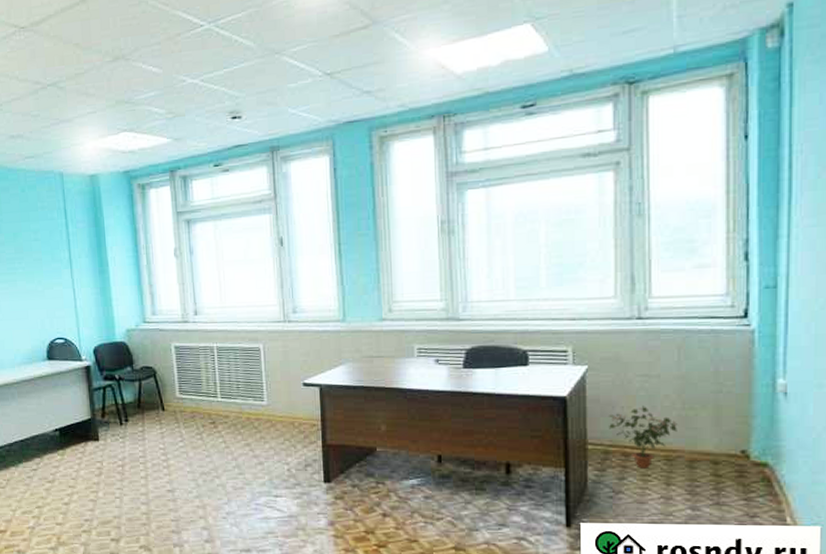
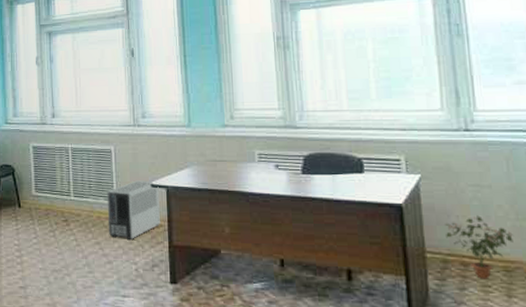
air purifier: none [256,379,314,441] -> present [107,180,161,241]

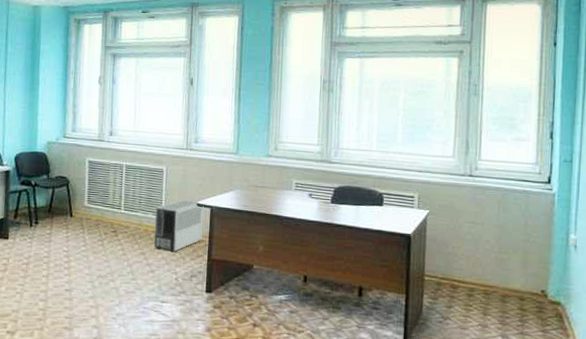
potted plant: present [445,215,514,279] -> none [442,247,495,300]

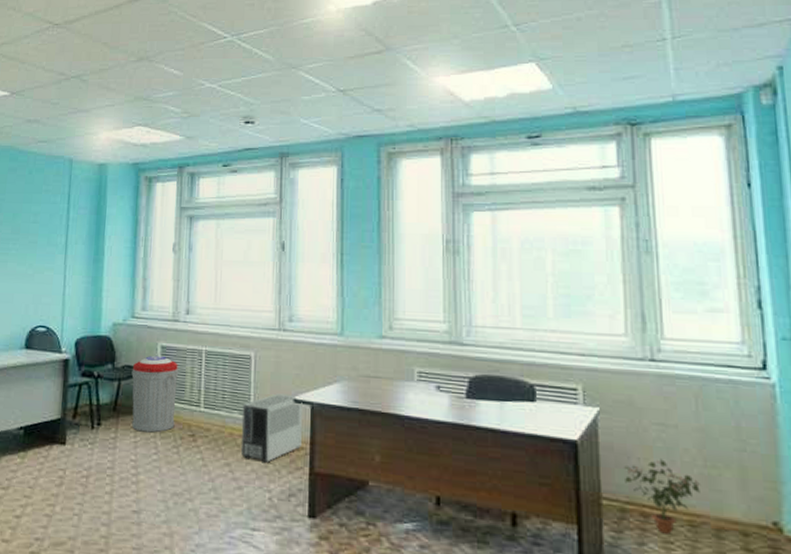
trash can: none [63,168,104,230] -> present [131,355,179,433]
potted plant: none [442,247,495,300] -> present [624,459,700,534]

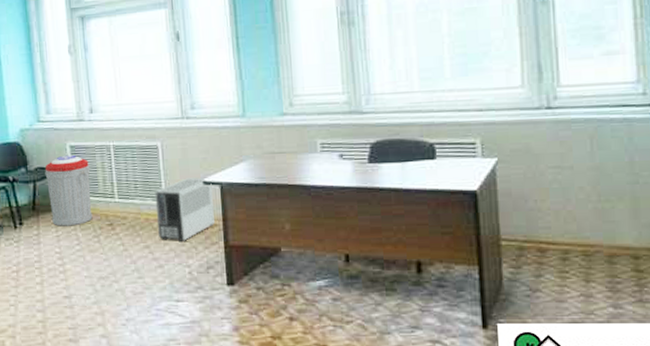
potted plant: present [624,459,700,534] -> none [522,199,594,265]

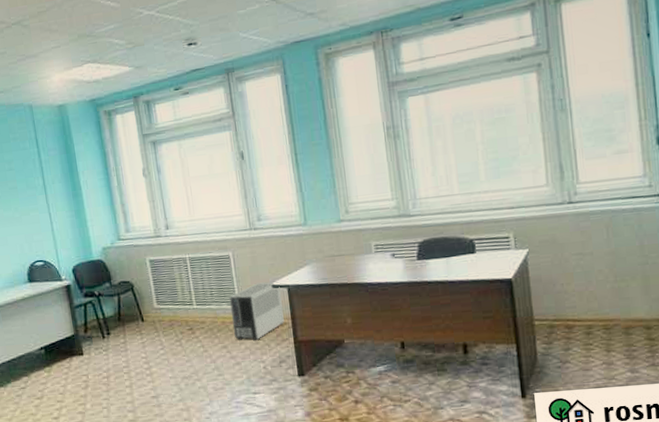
trash can: present [45,155,93,227] -> none [127,268,174,334]

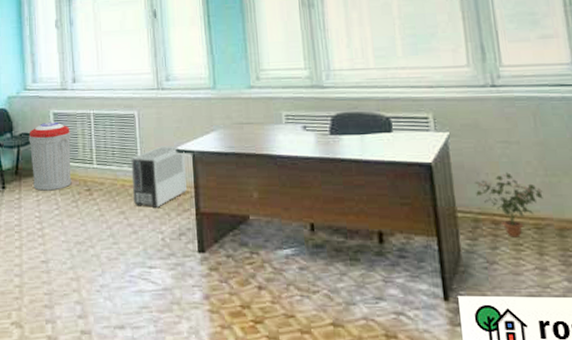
trash can: none [127,268,174,334] -> present [29,121,72,191]
potted plant: none [551,281,612,339] -> present [475,172,543,238]

